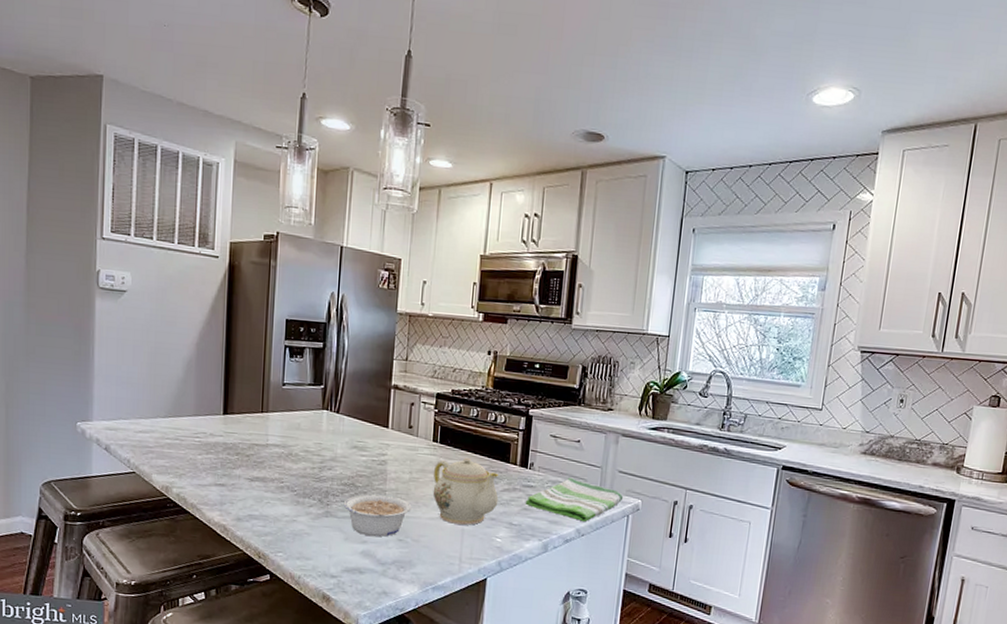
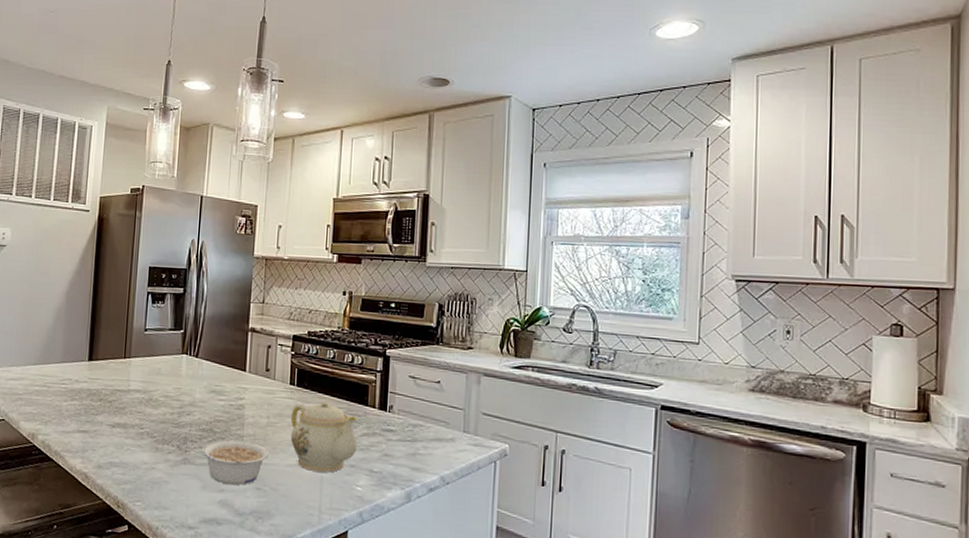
dish towel: present [525,477,624,523] -> none [385,420,489,469]

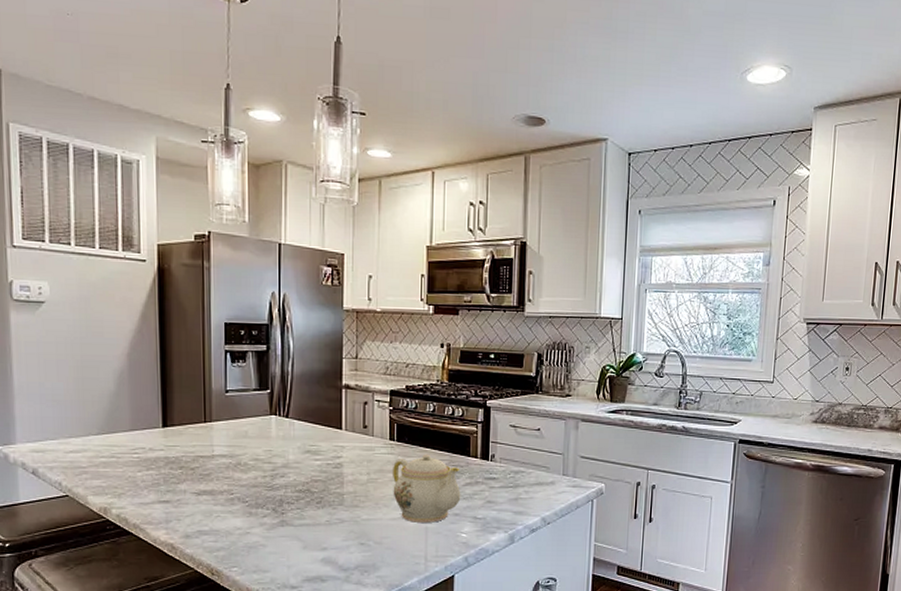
legume: present [201,440,270,485] -> none [299,499,372,543]

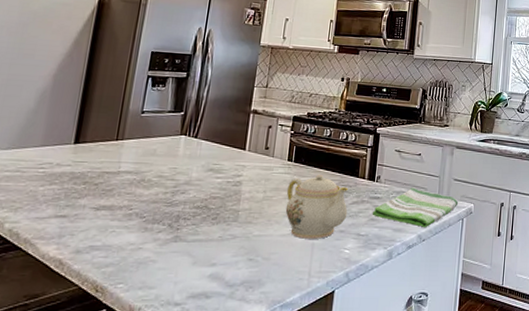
dish towel: none [488,466,587,511] -> present [372,187,459,228]

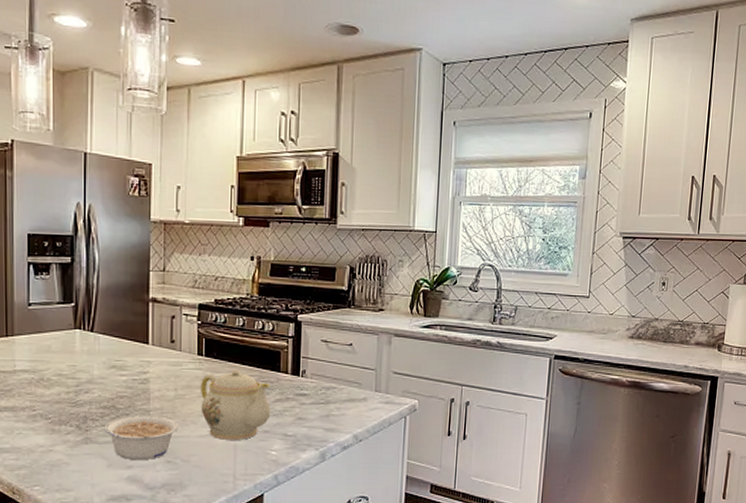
legume: none [194,215,264,259] -> present [104,416,179,461]
dish towel: present [372,187,459,228] -> none [299,382,400,428]

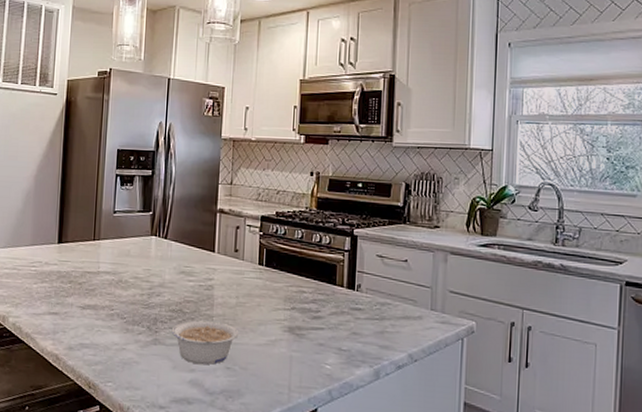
teapot: present [200,369,271,440] -> none [259,280,327,351]

